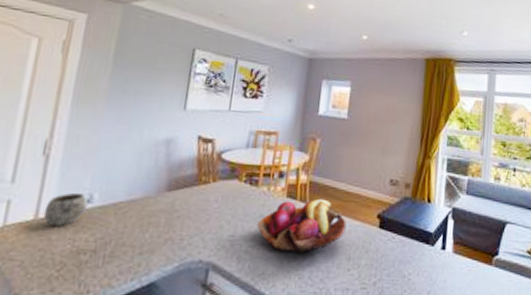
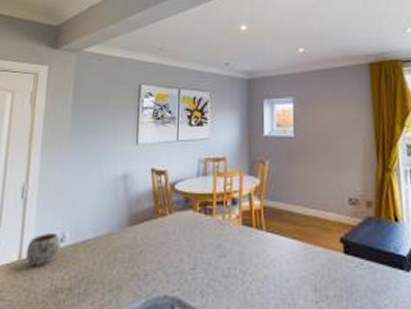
fruit basket: present [257,198,347,253] -> none [216,224,308,285]

